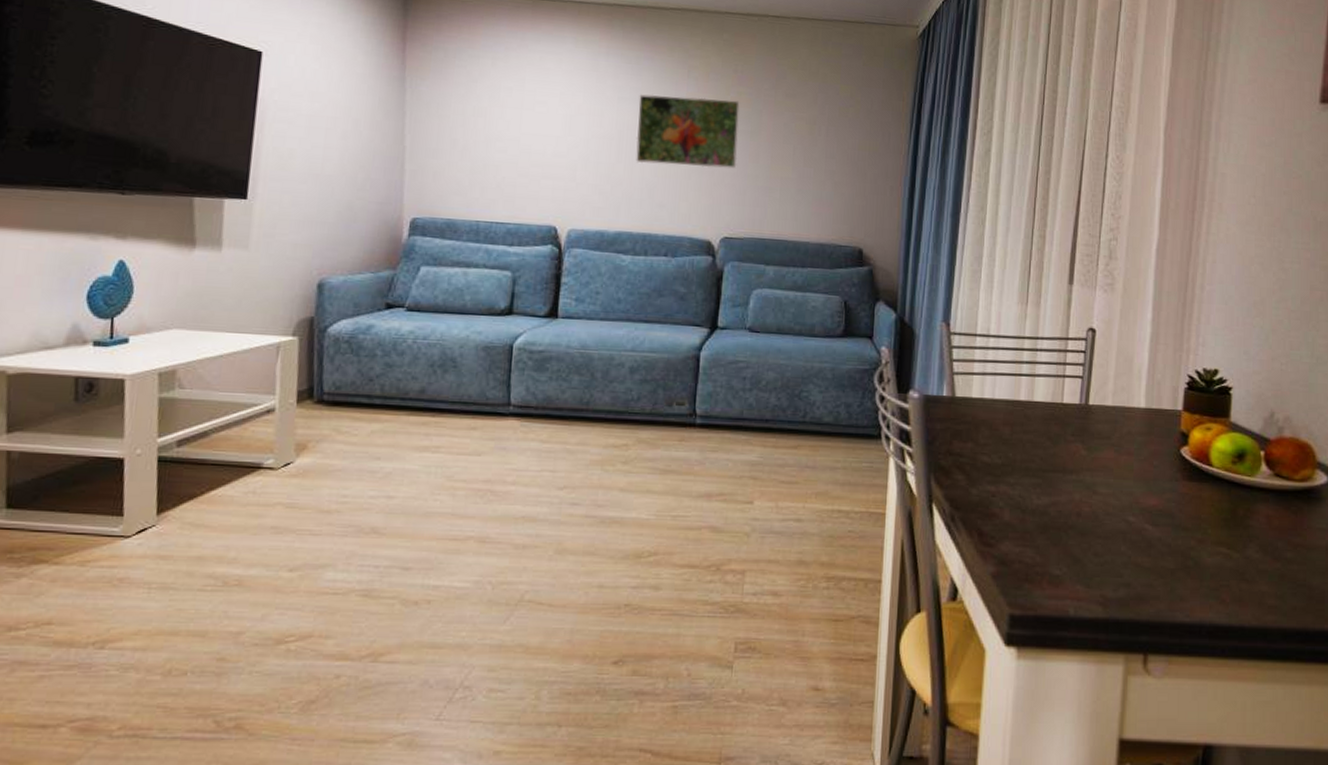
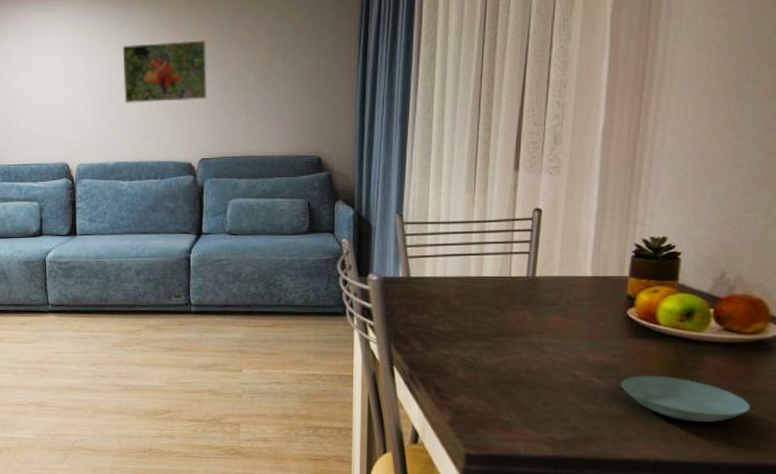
saucer: none [1174,524,1302,581] -> present [620,376,751,423]

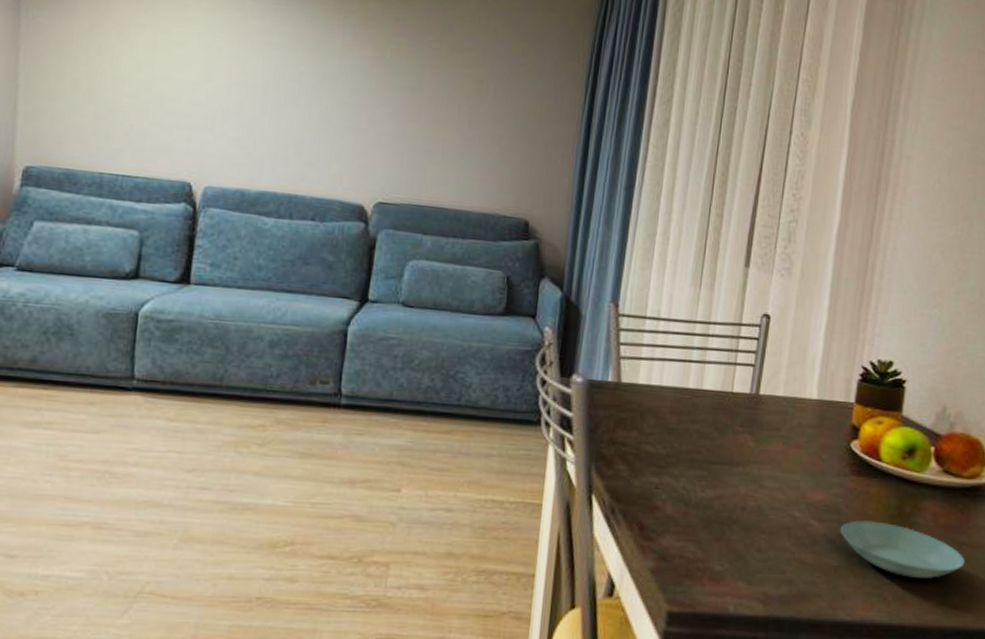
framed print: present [122,40,208,104] -> none [283,40,401,127]

